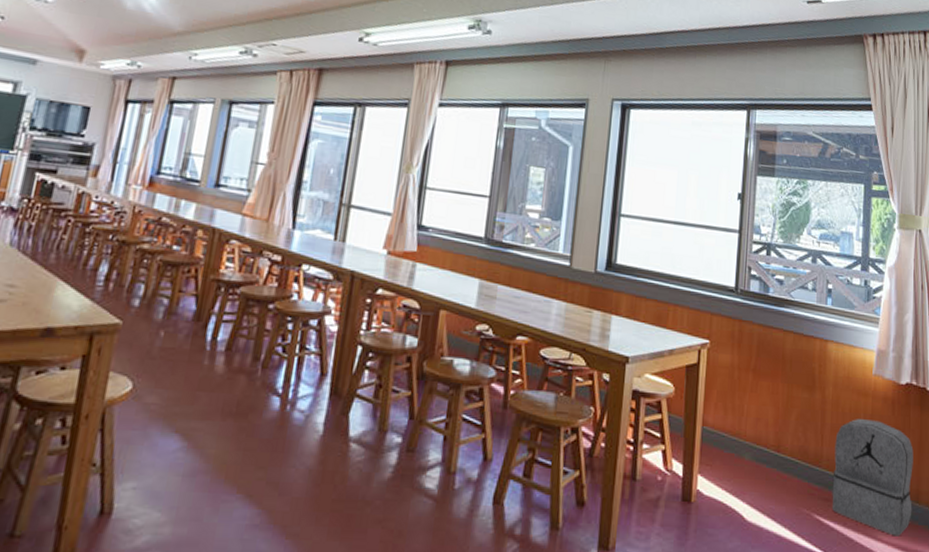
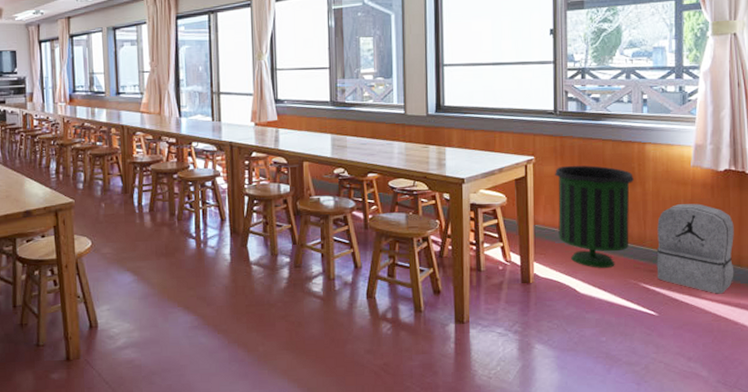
trash can: none [728,356,814,491] -> present [555,165,635,268]

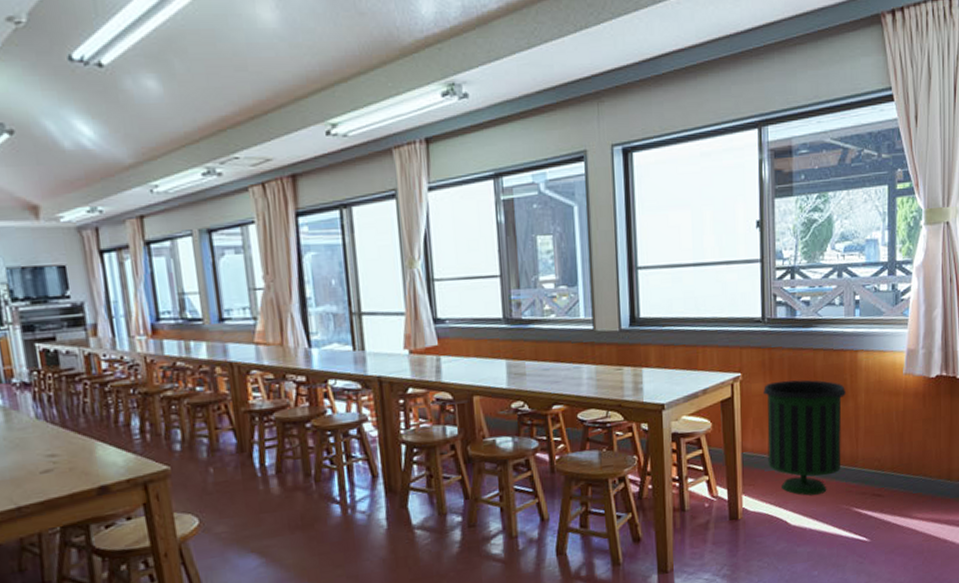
backpack: present [656,203,734,294] -> none [868,415,945,512]

